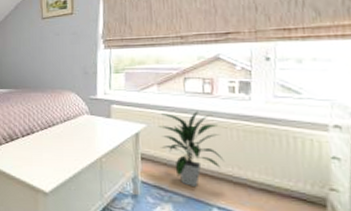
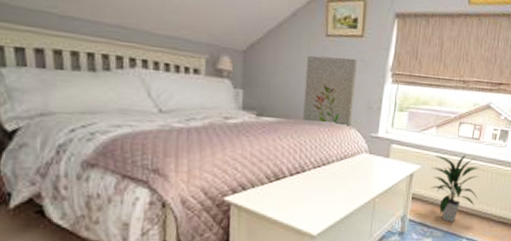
wall art: none [28,33,71,93] -> present [303,55,358,129]

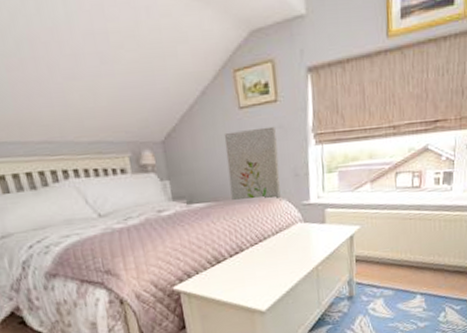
indoor plant: present [430,154,479,222] -> none [371,206,427,279]

